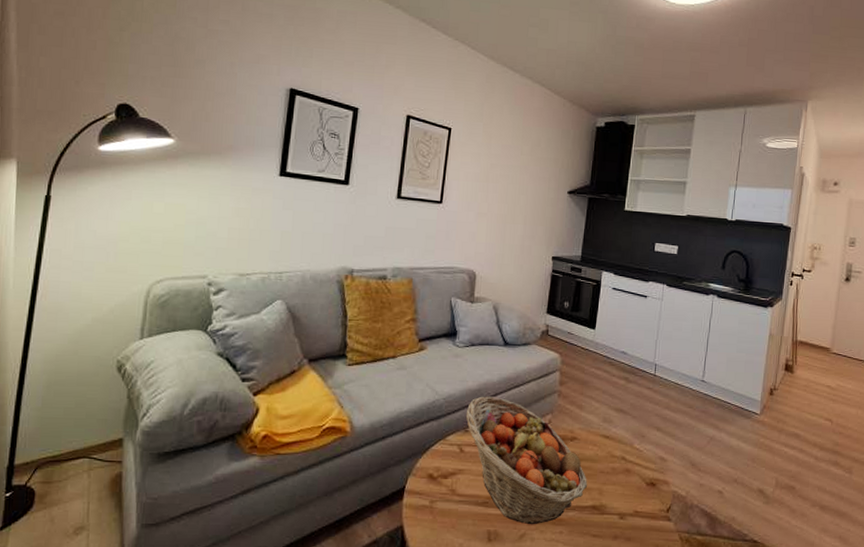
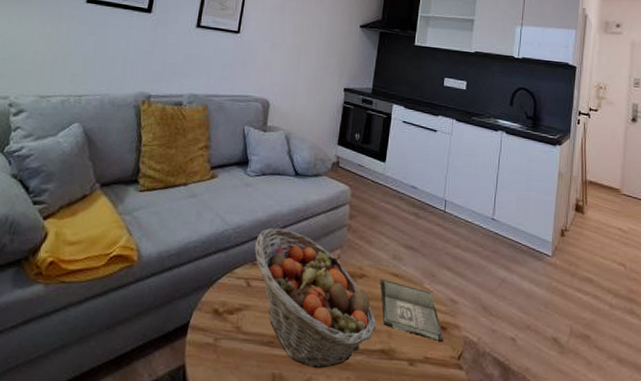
hardback book: none [591,441,654,497] -> present [380,279,445,342]

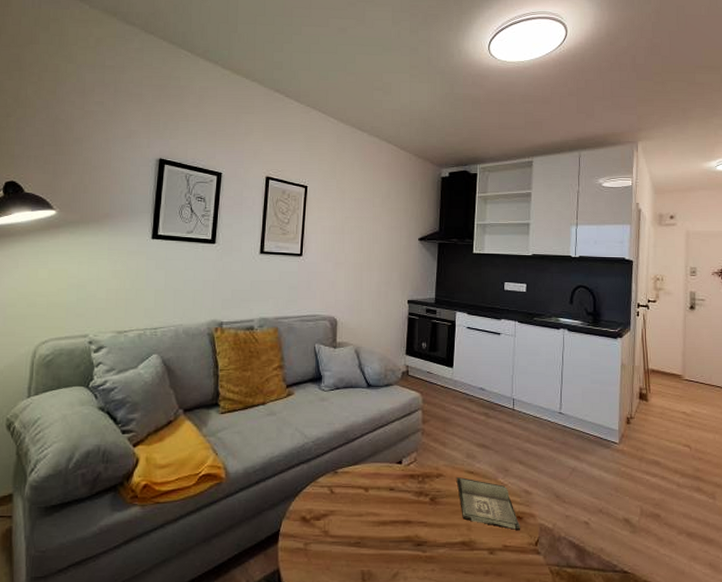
fruit basket: present [254,227,377,369] -> none [334,437,456,564]

